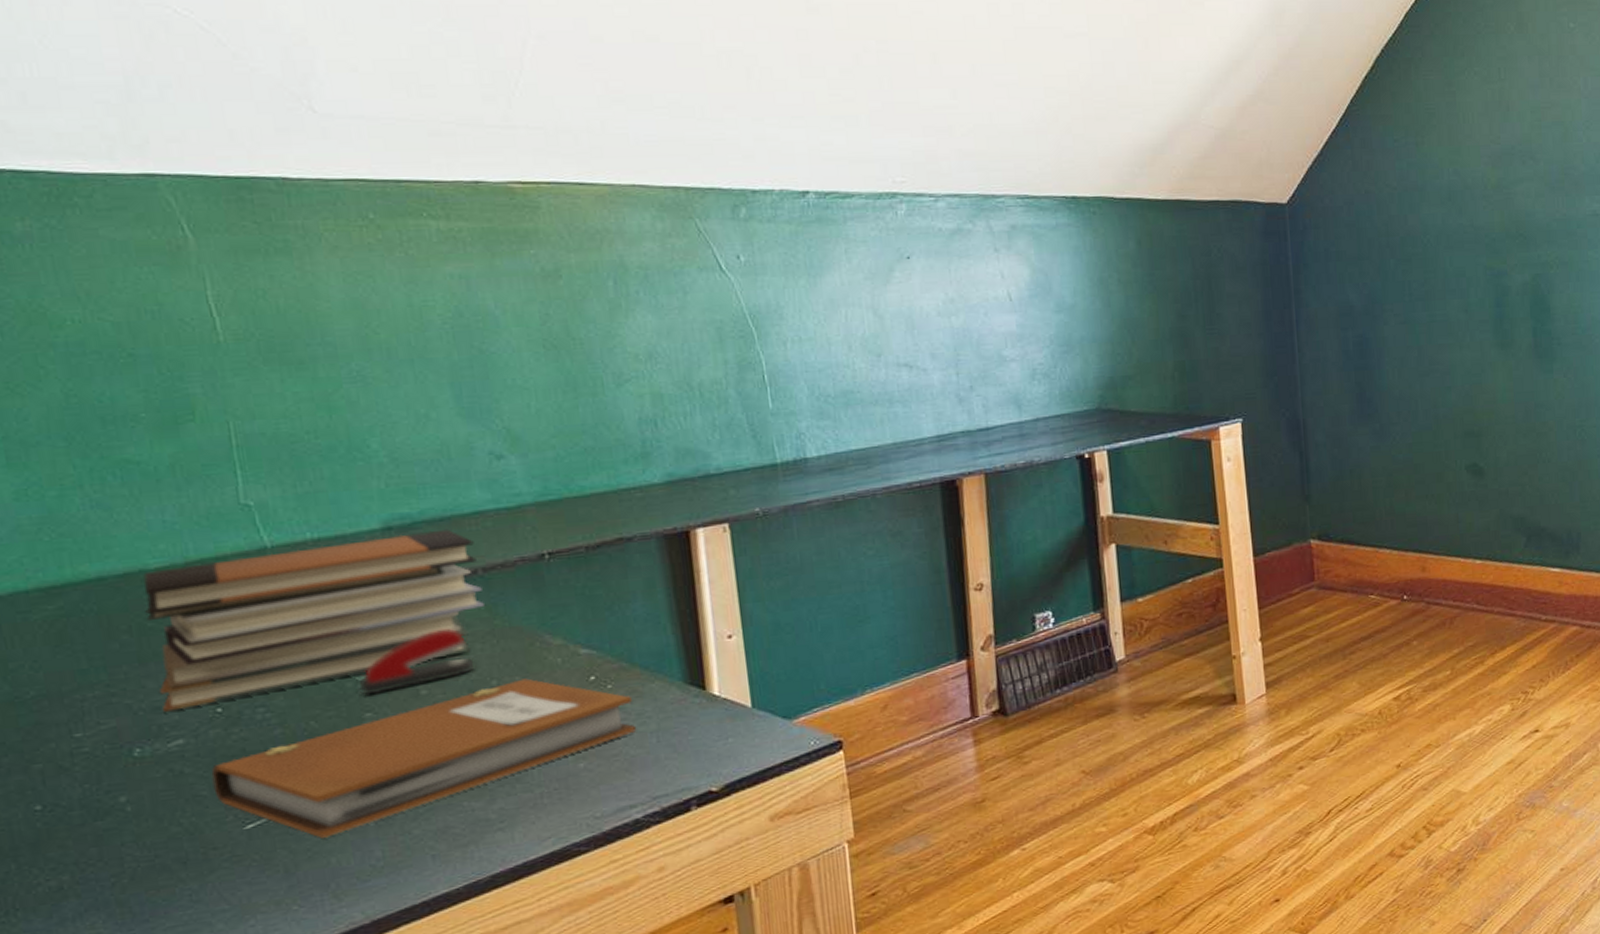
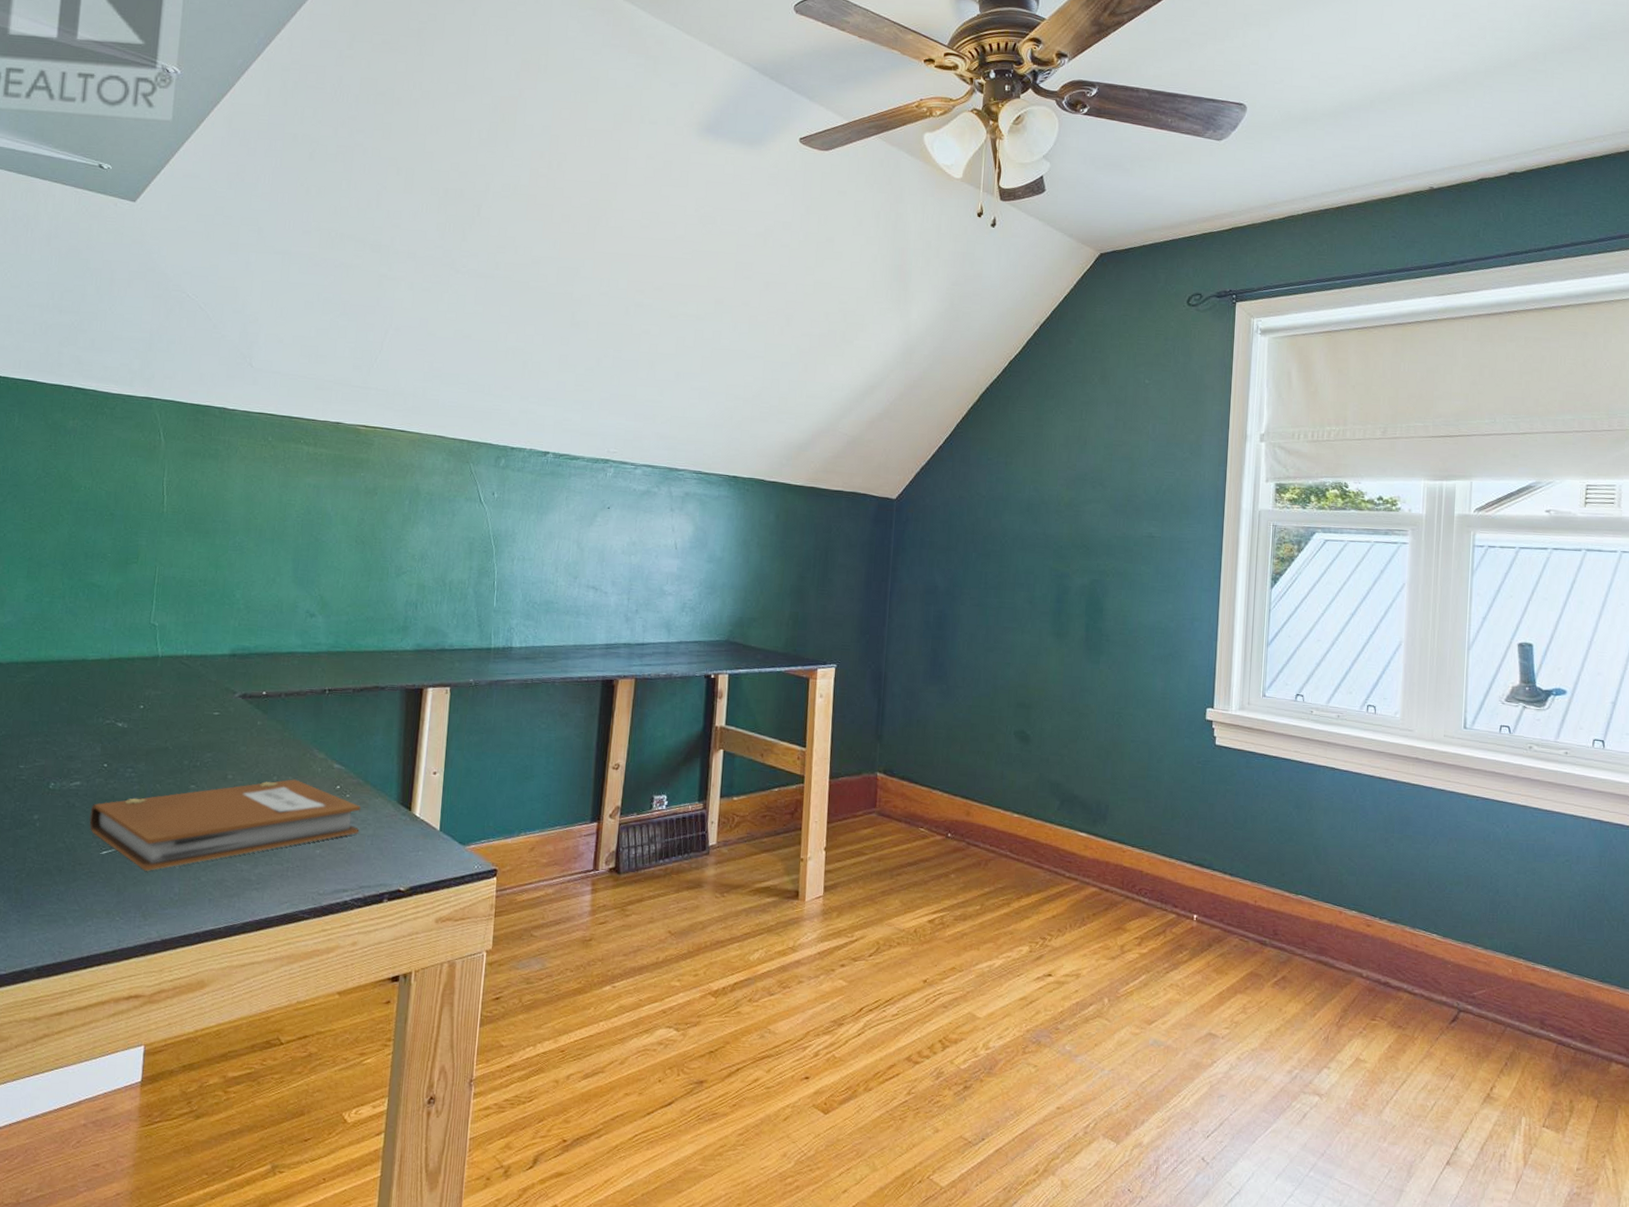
book stack: present [143,529,484,712] -> none [73,661,284,761]
stapler: present [359,629,474,695] -> none [191,733,265,773]

